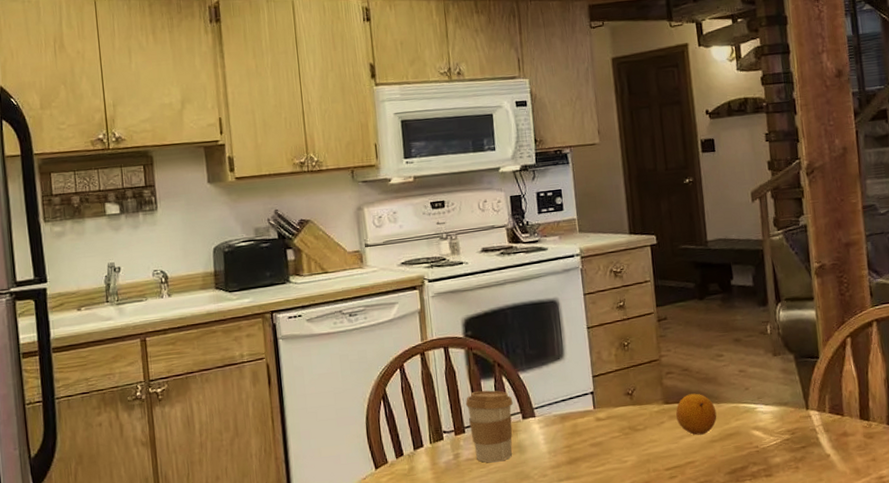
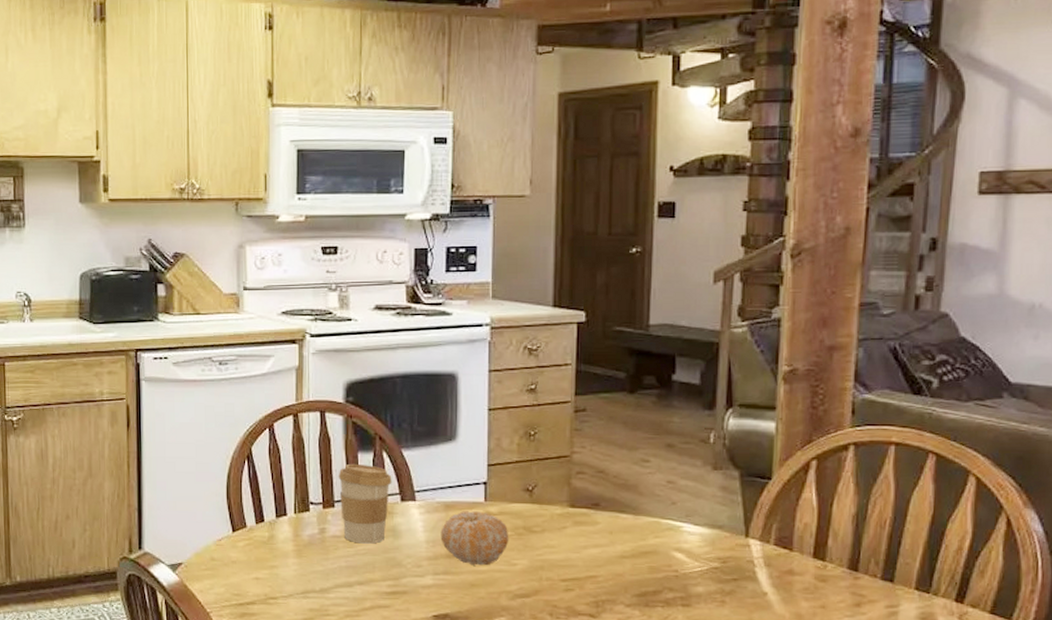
fruit: none [559,418,618,468] -> present [440,511,509,566]
fruit: present [676,393,717,435] -> none [582,500,632,548]

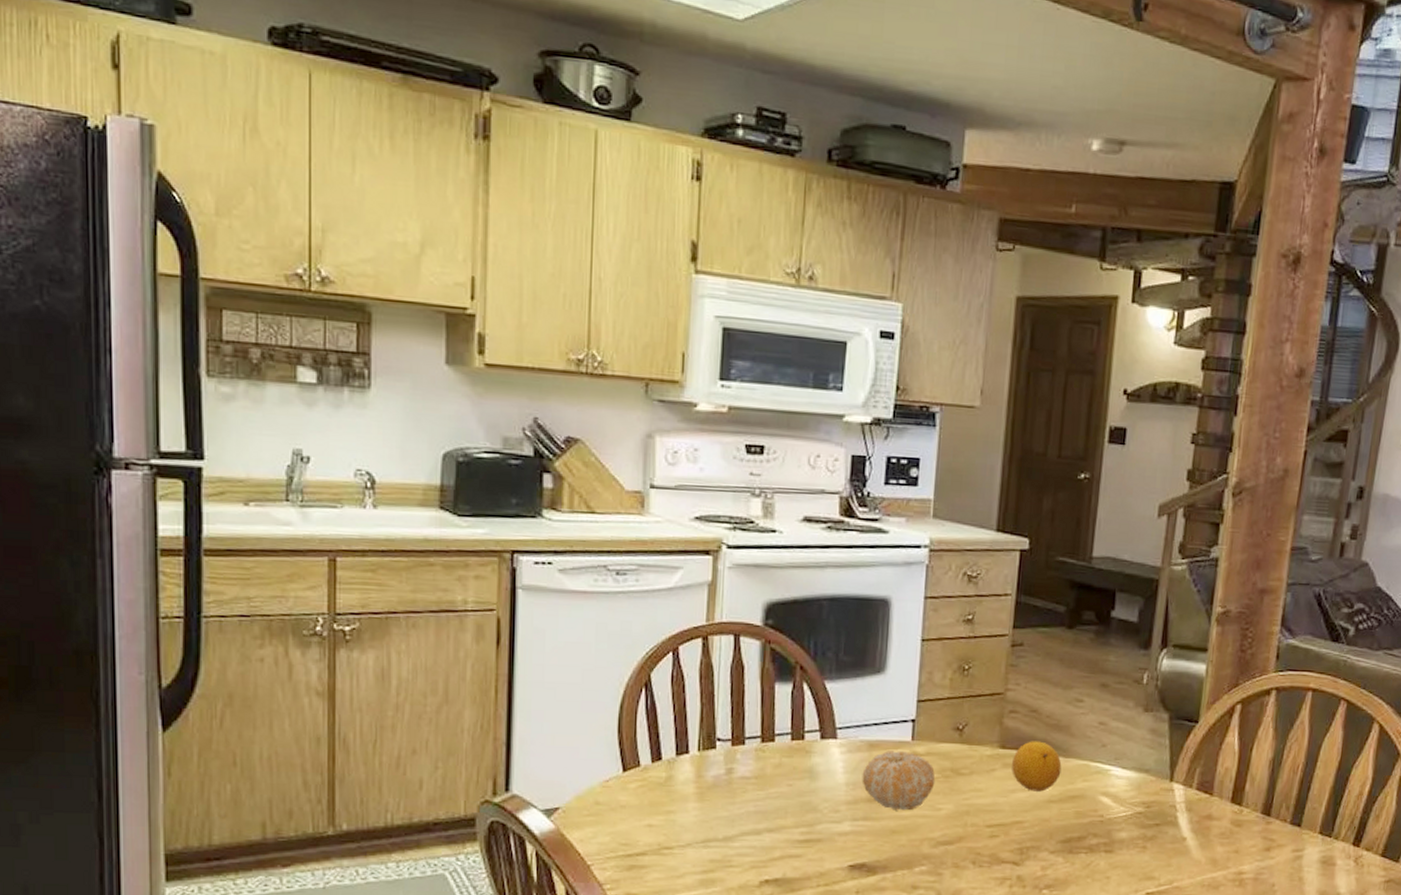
coffee cup: present [338,463,392,544] -> none [751,695,812,786]
fruit: none [582,500,632,548] -> present [1011,741,1062,792]

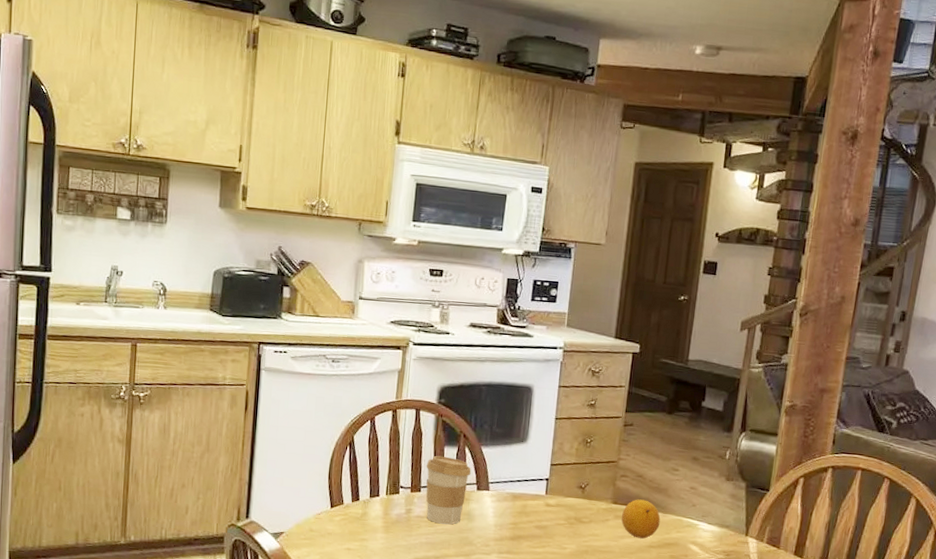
coffee cup: none [751,695,812,786] -> present [426,455,472,525]
fruit: present [862,751,936,811] -> none [507,501,563,548]

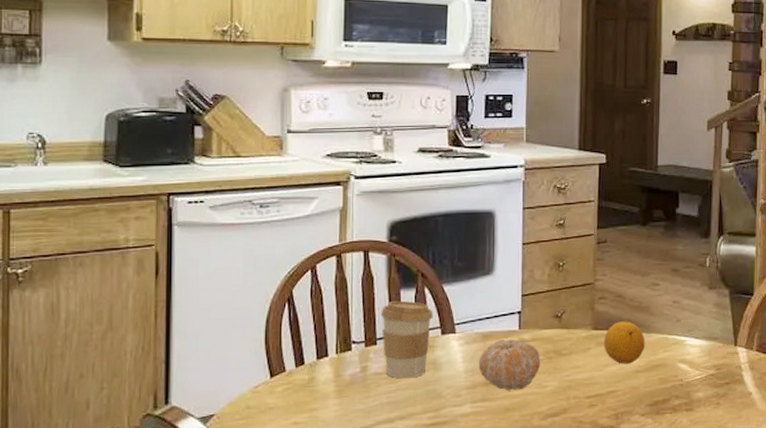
fruit: none [507,501,563,548] -> present [478,339,541,391]

